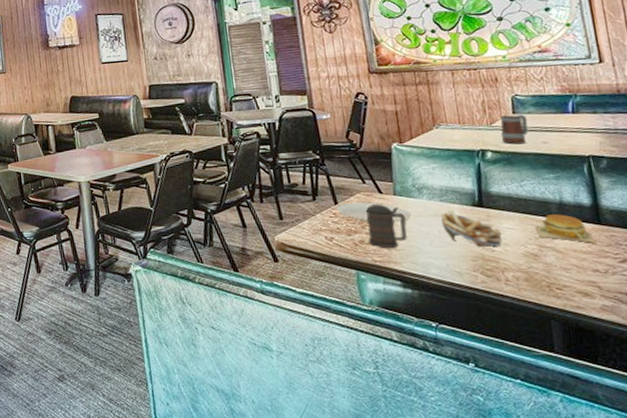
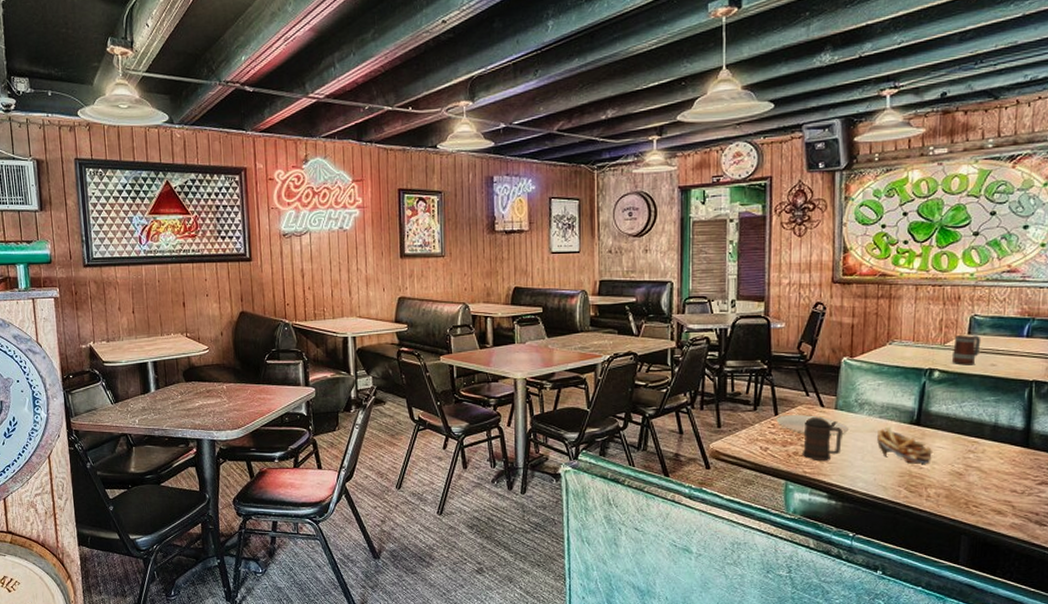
hamburger: present [534,214,596,244] -> none [965,436,1020,466]

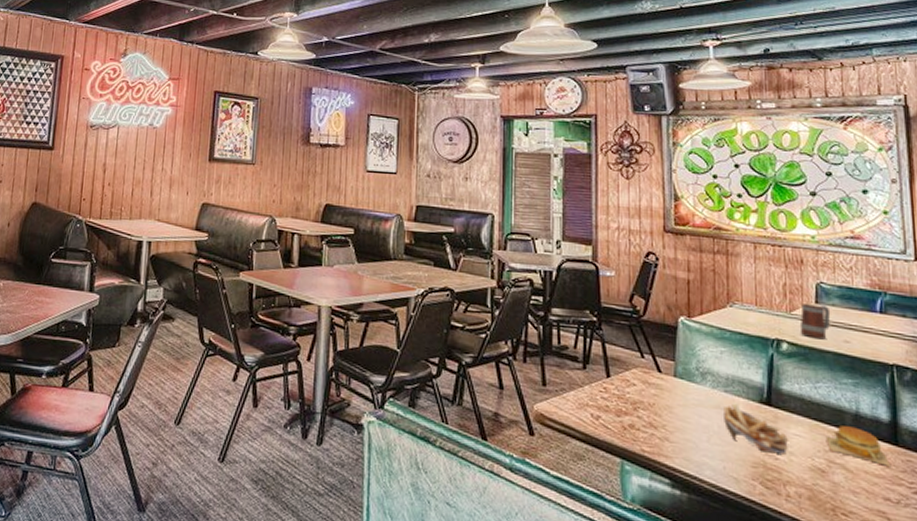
plate: present [776,415,848,436] -> none [608,378,690,409]
beer mug: present [803,417,843,462] -> none [640,384,684,440]
hamburger: none [965,436,1020,466] -> present [825,426,890,468]

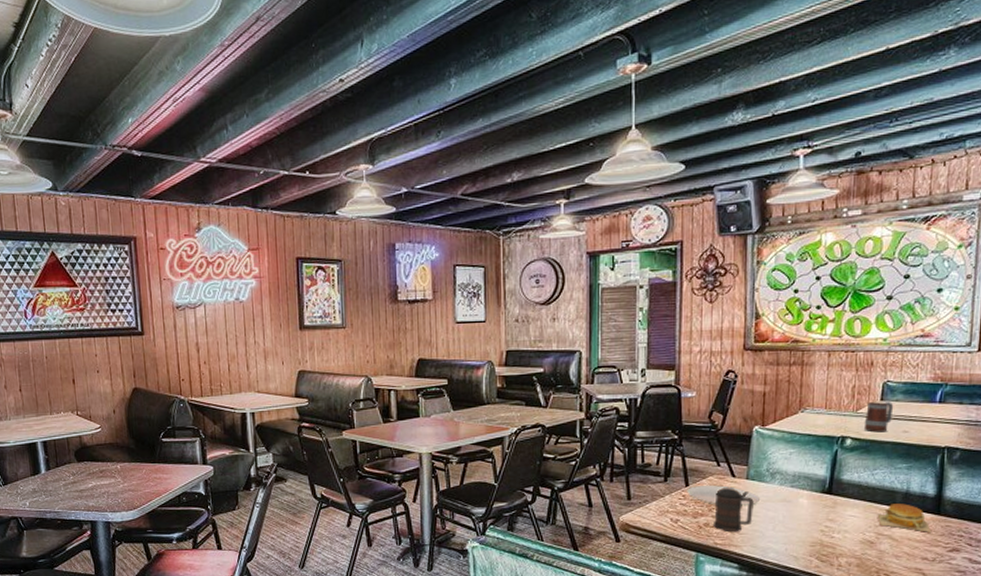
plate: none [608,378,690,409] -> present [687,485,760,506]
beer mug: none [640,384,684,440] -> present [714,488,754,533]
french fries: present [722,403,788,454] -> none [787,495,844,533]

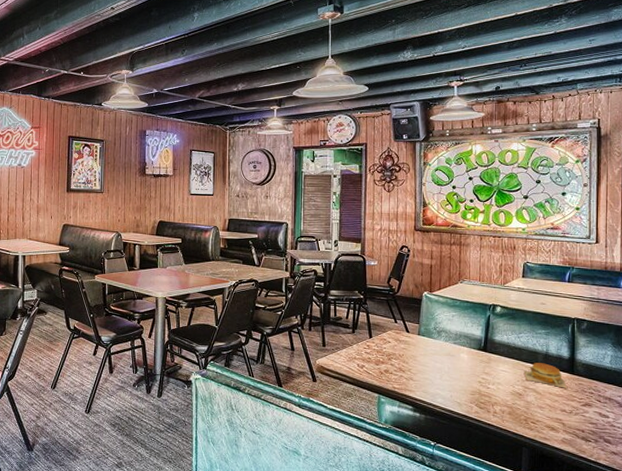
plate: present [687,485,760,506] -> none [370,338,429,357]
beer mug: present [714,488,754,533] -> none [392,341,424,379]
beer mug: present [863,402,894,433] -> none [510,278,533,303]

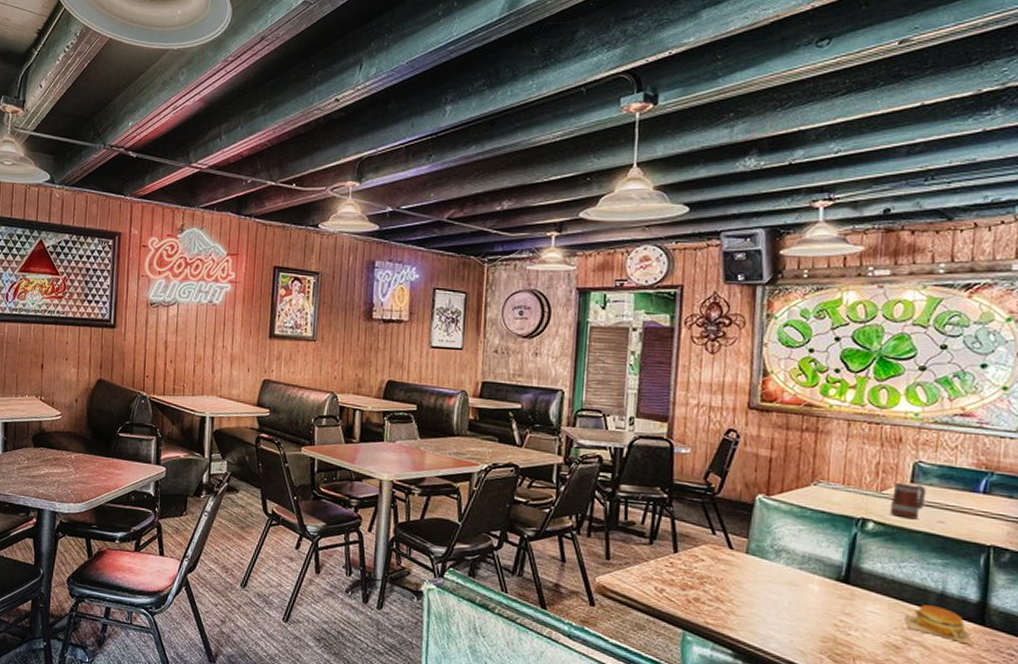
beer mug: none [510,278,533,303] -> present [889,483,927,520]

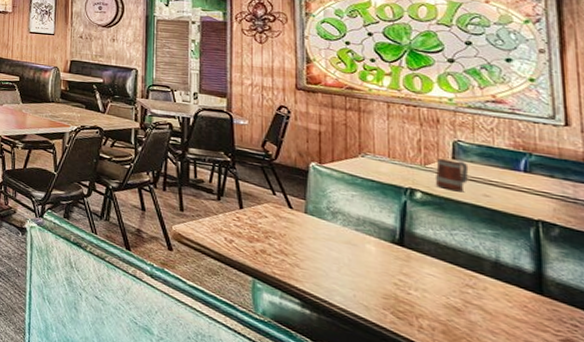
hamburger: present [904,604,973,647] -> none [461,271,533,315]

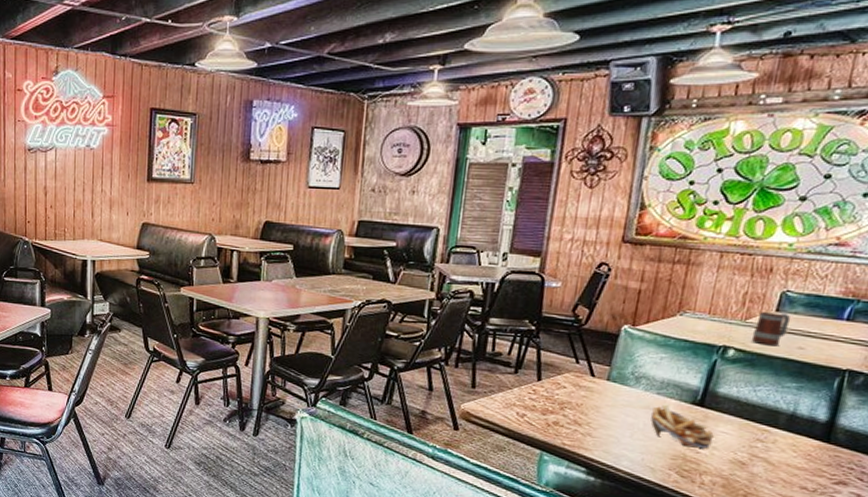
french fries: none [353,241,421,290] -> present [650,404,714,449]

